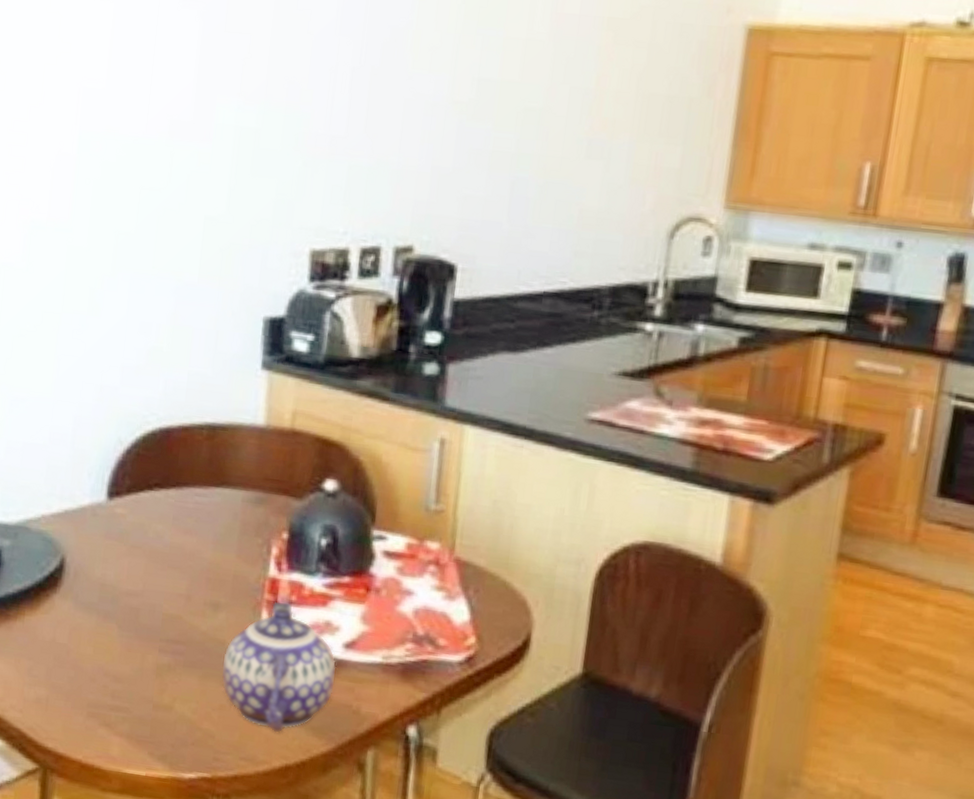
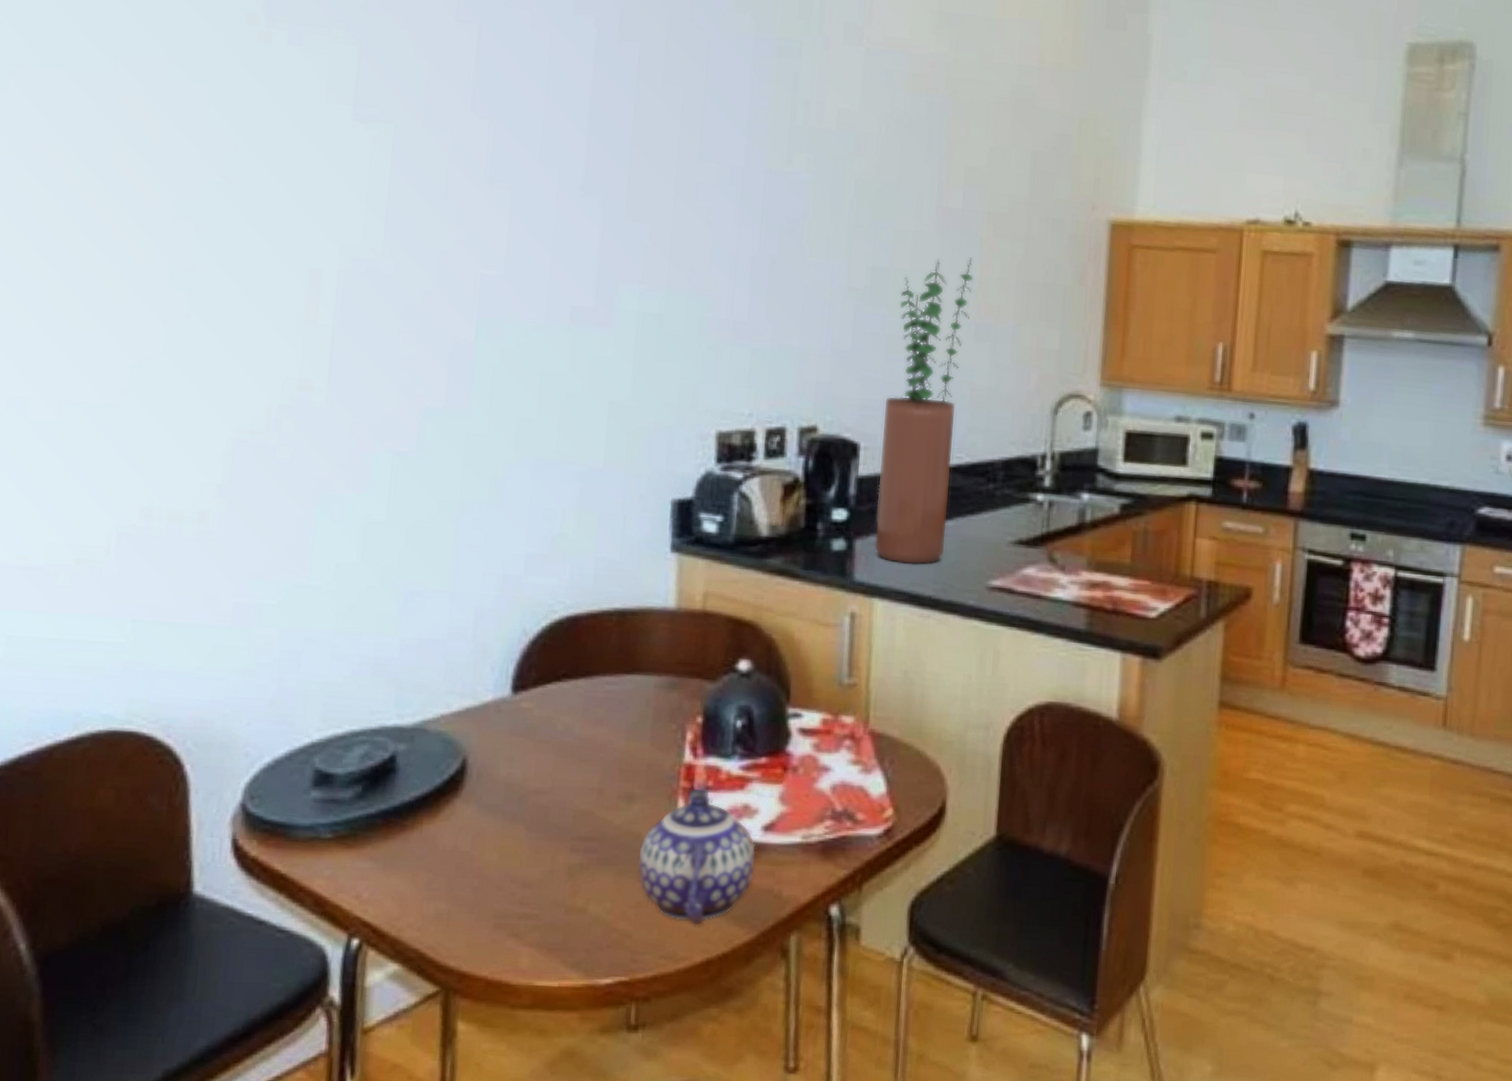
vase: none [467,68,588,393] -> present [873,258,974,565]

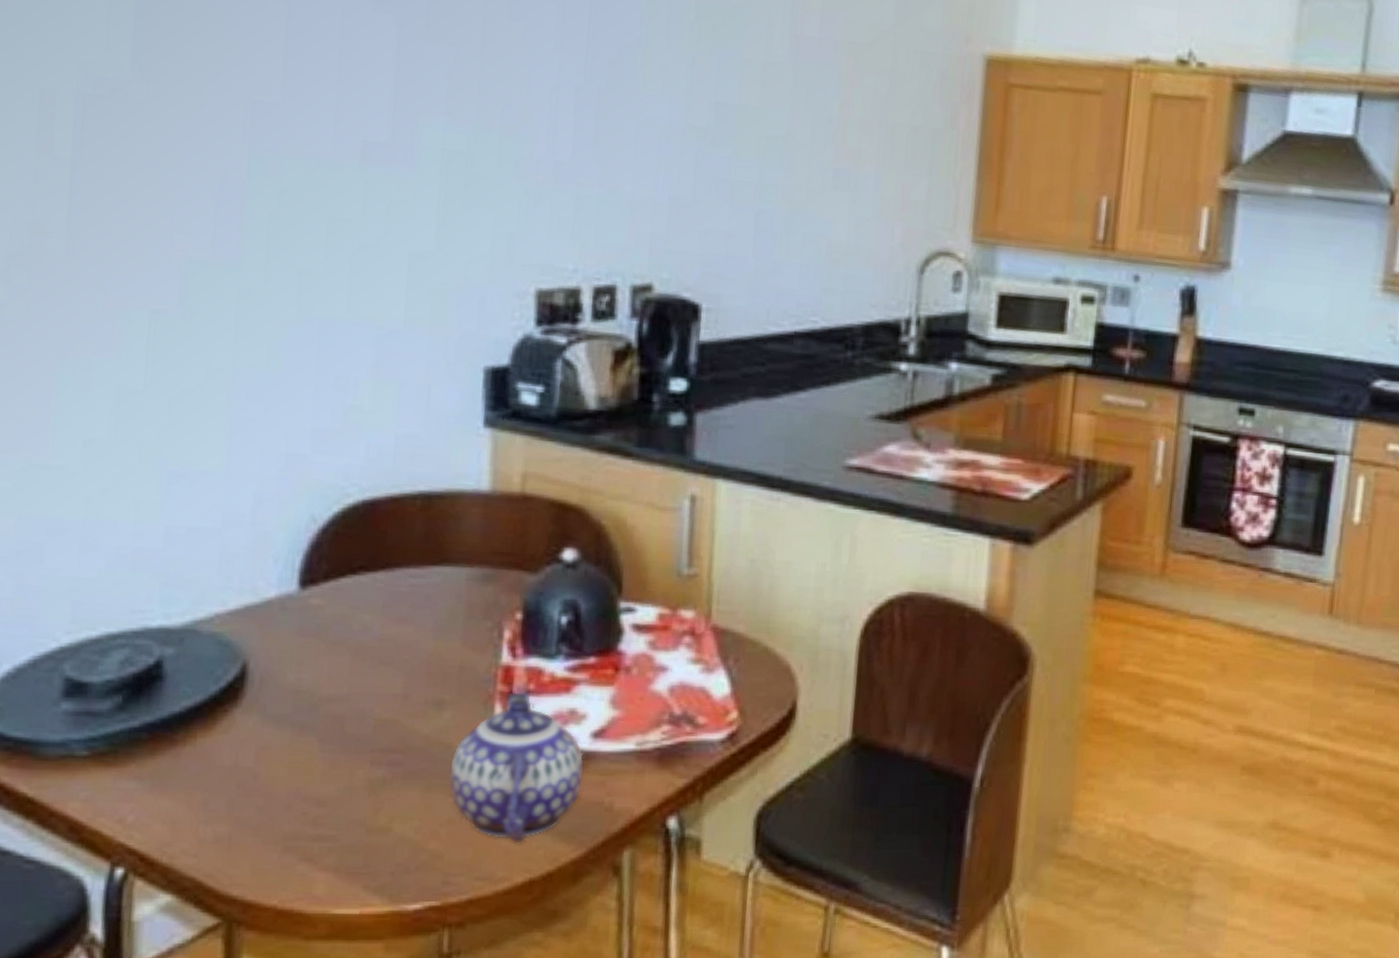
vase: present [873,258,974,565] -> none [717,94,832,442]

